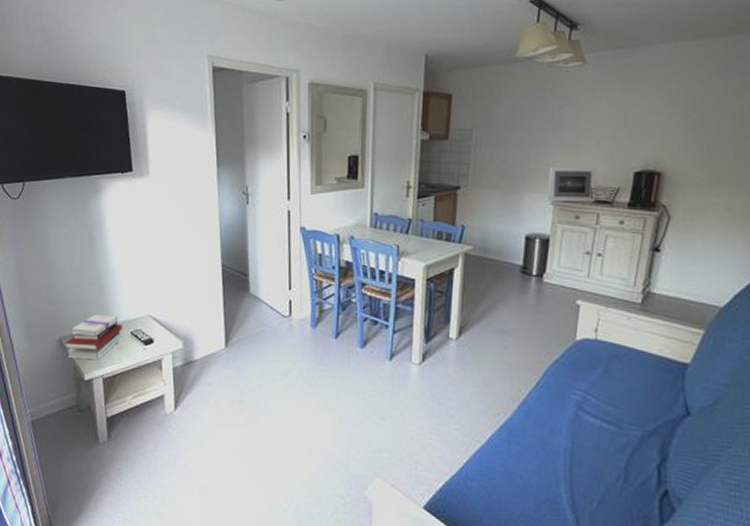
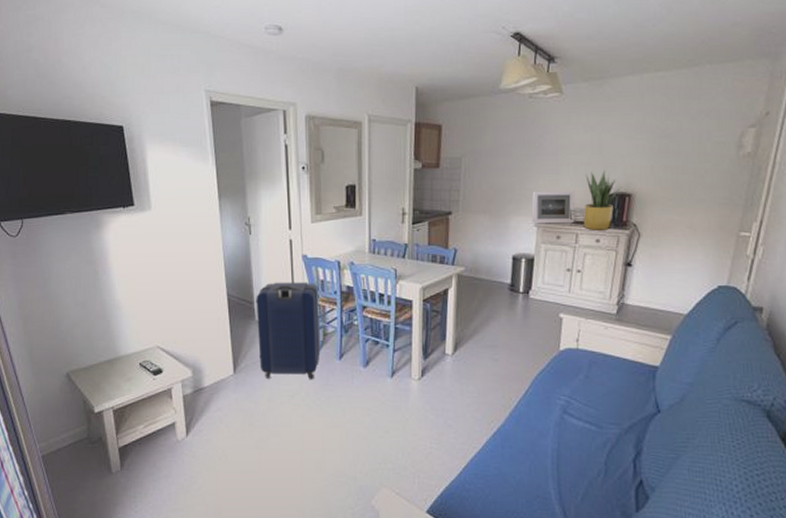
books: present [65,314,122,360] -> none [73,347,131,393]
suitcase: none [250,254,317,359] -> present [256,282,321,380]
planter: none [605,145,649,211] -> present [583,169,621,230]

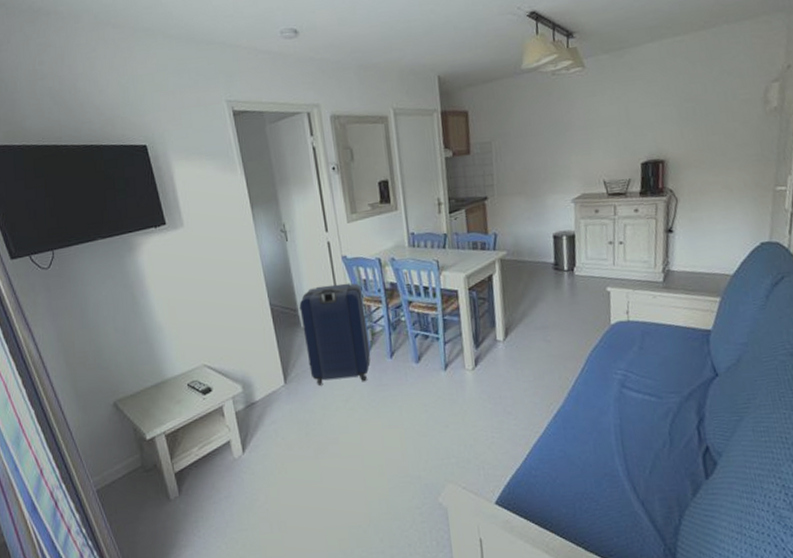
picture frame: present [531,190,575,224] -> none [565,162,611,201]
planter: present [583,169,621,230] -> none [616,138,653,201]

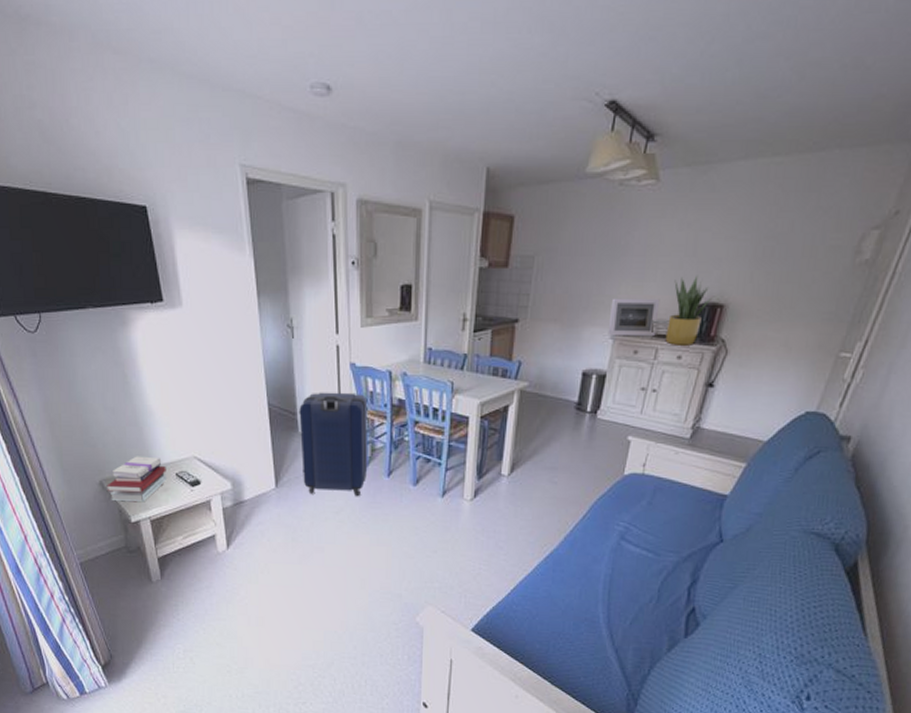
books: none [120,370,179,421] -> present [106,456,167,502]
picture frame: none [565,162,611,201] -> present [608,298,660,337]
planter: none [616,138,653,201] -> present [665,275,713,346]

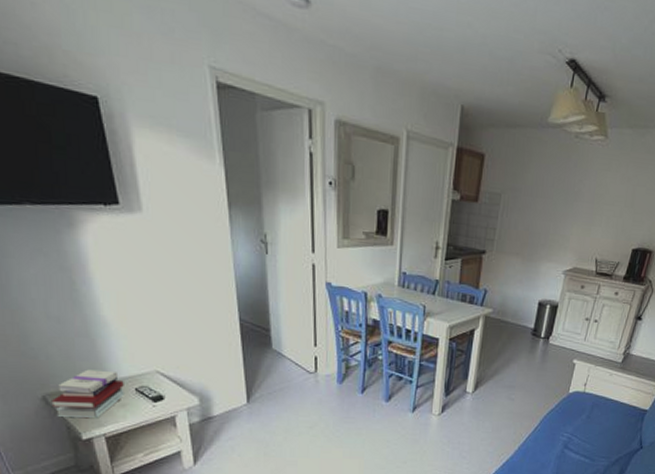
suitcase: present [299,392,368,497] -> none [272,309,343,412]
picture frame: present [608,298,660,337] -> none [560,238,604,275]
planter: present [665,275,713,346] -> none [606,224,644,284]

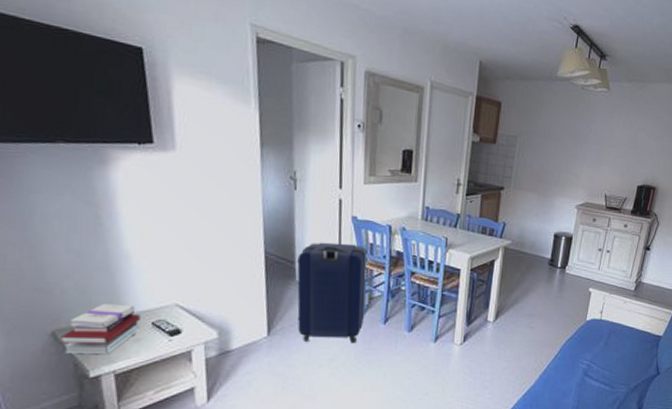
suitcase: none [272,309,343,412] -> present [297,242,368,344]

